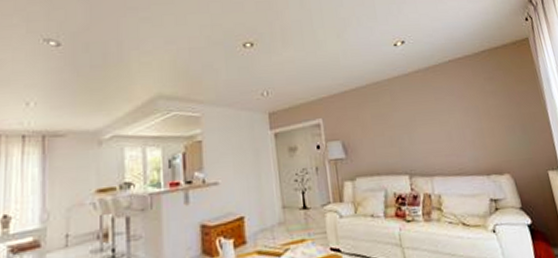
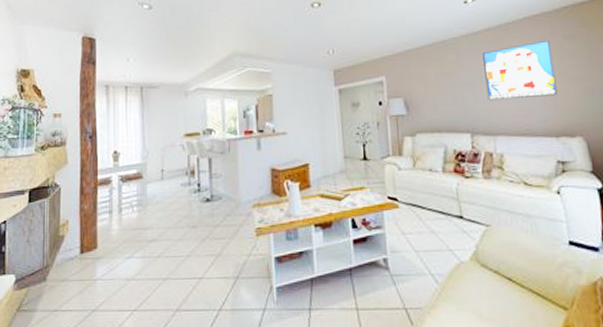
wall art: none [414,82,484,142] -> present [483,41,557,101]

